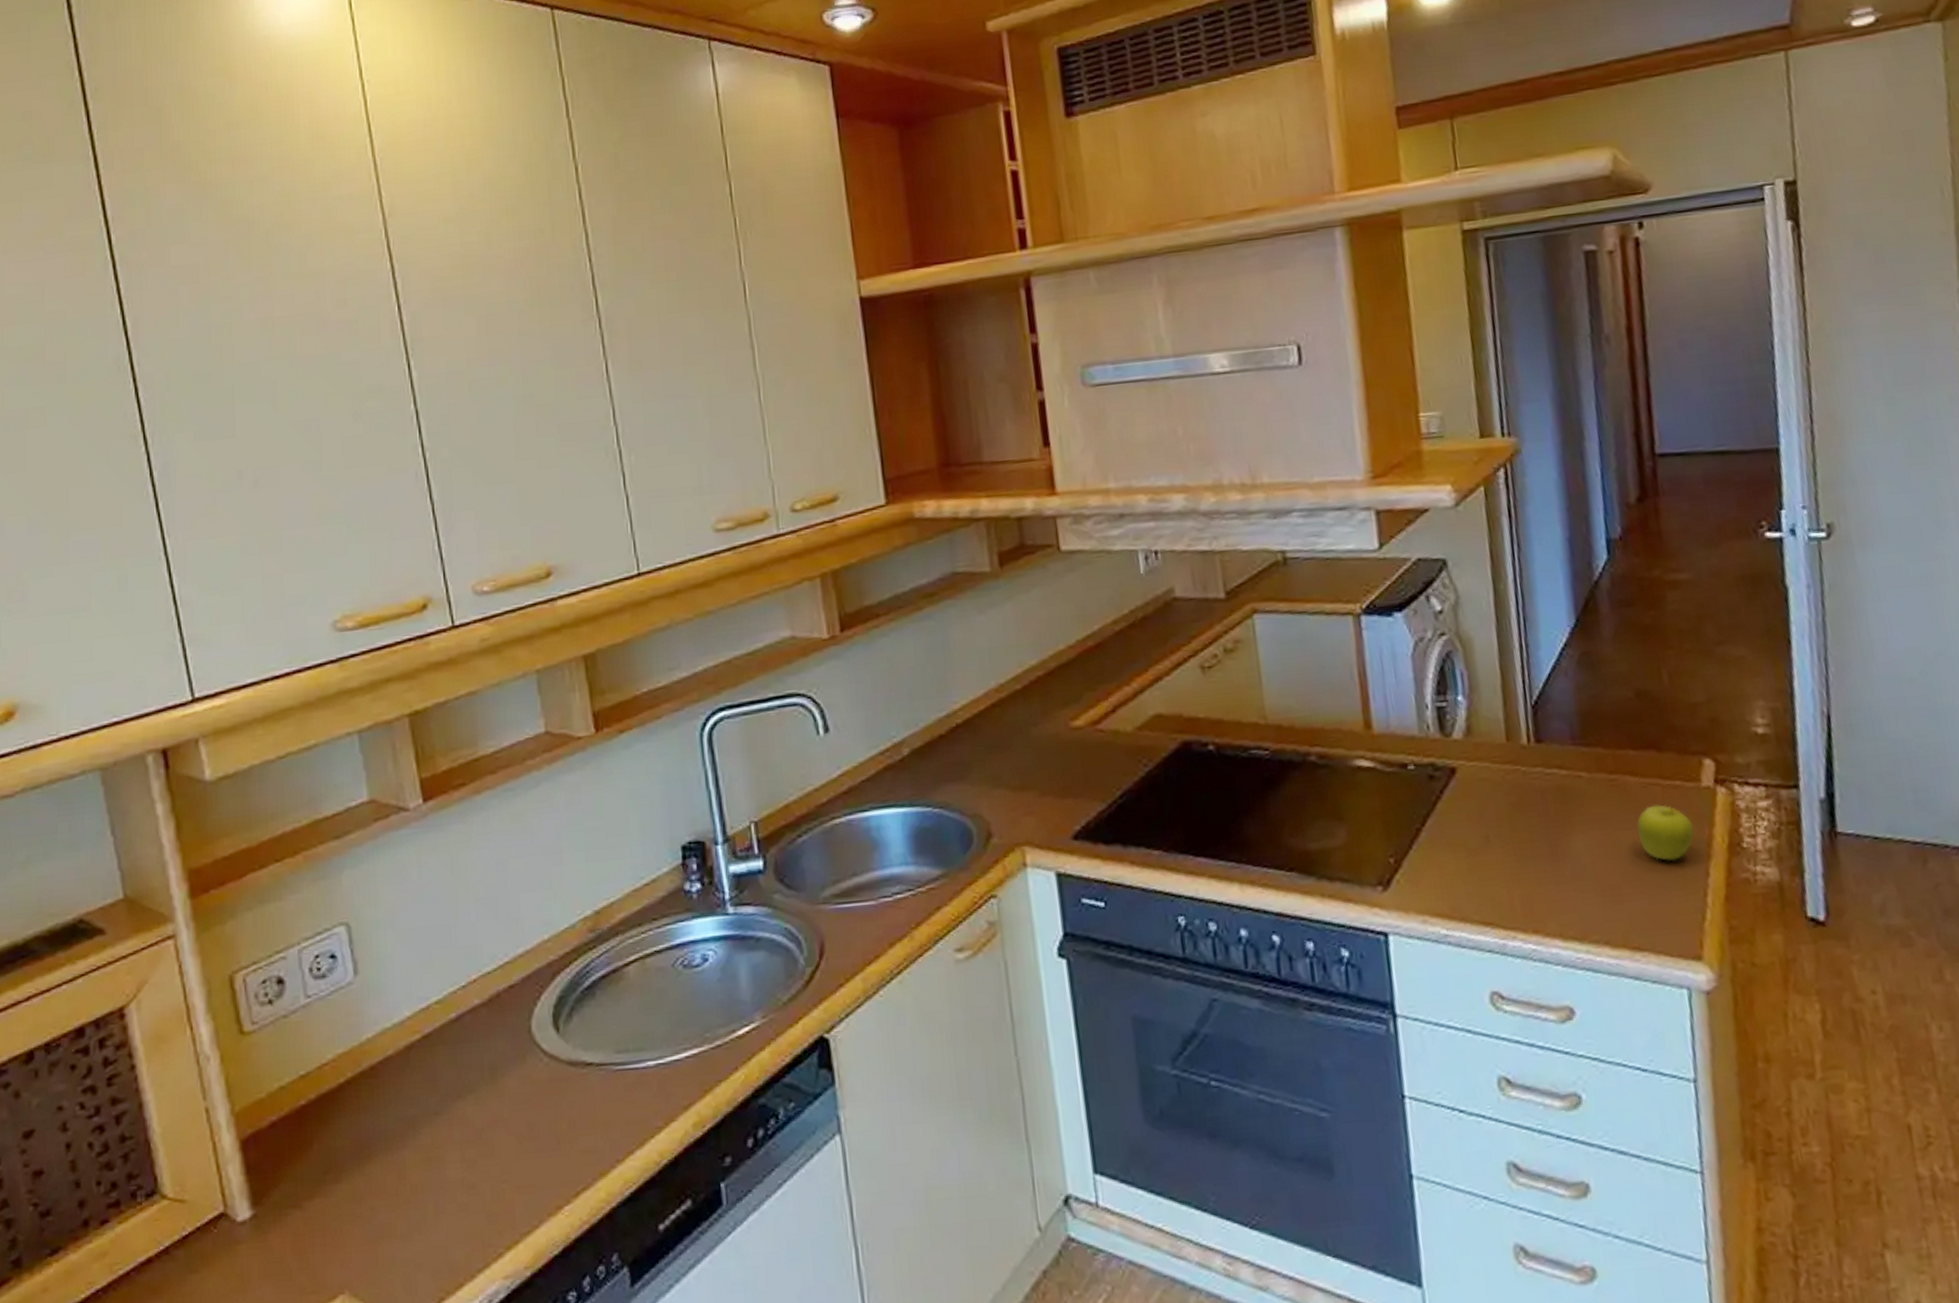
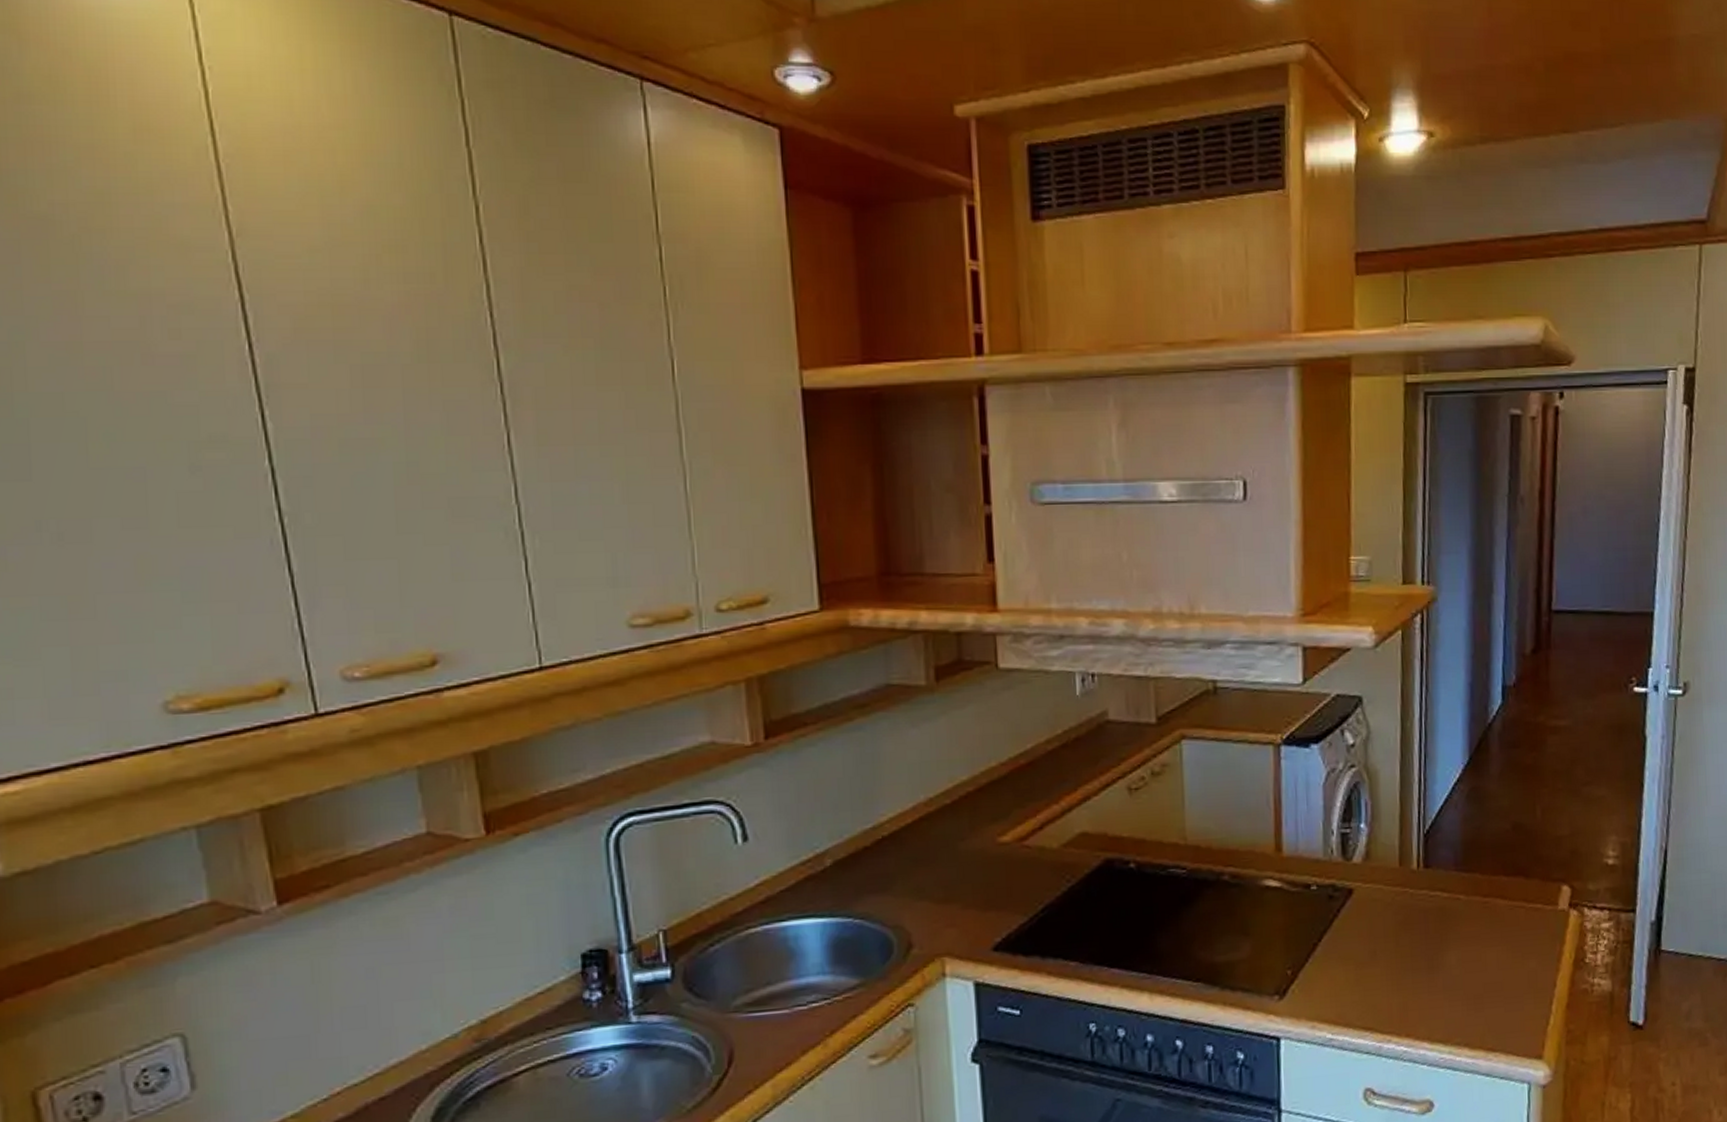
fruit: present [1637,804,1695,861] -> none [1502,924,1548,974]

